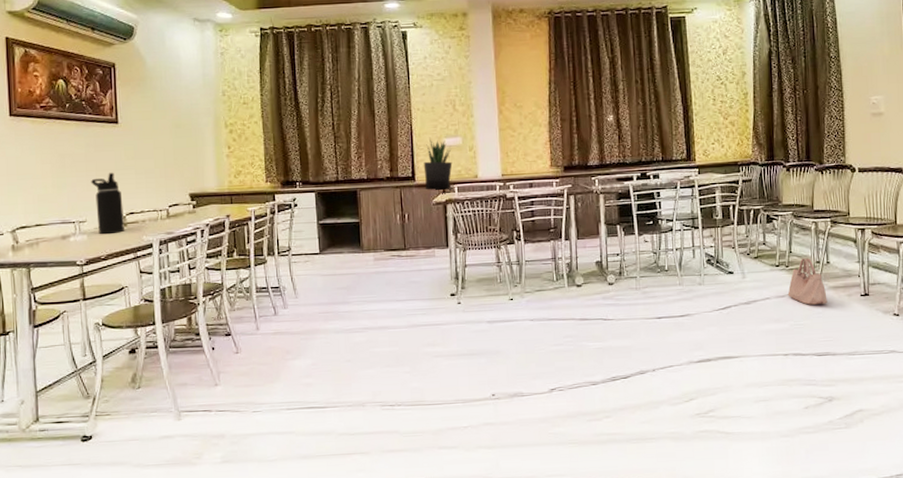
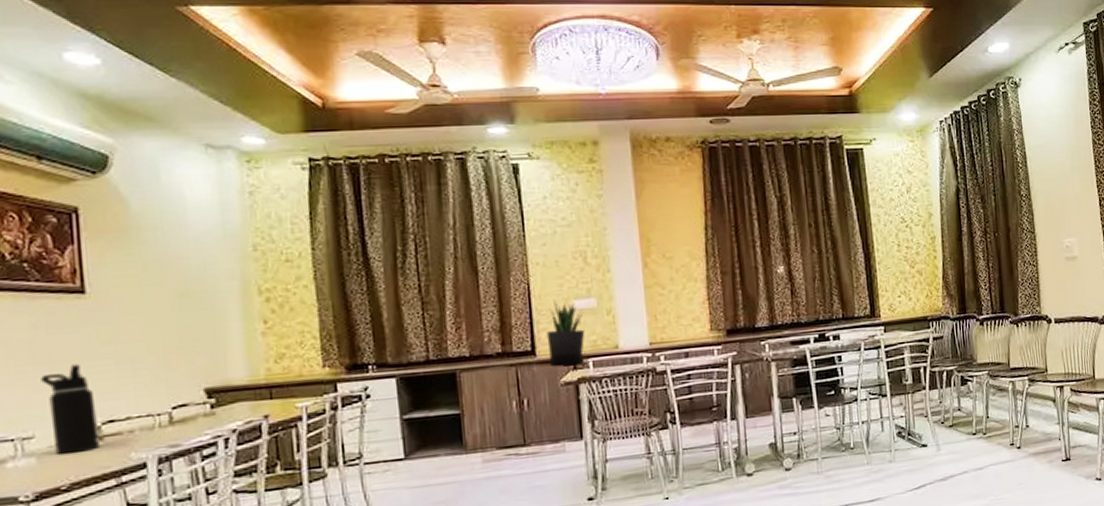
handbag: present [787,258,828,305] -> none [986,422,1028,476]

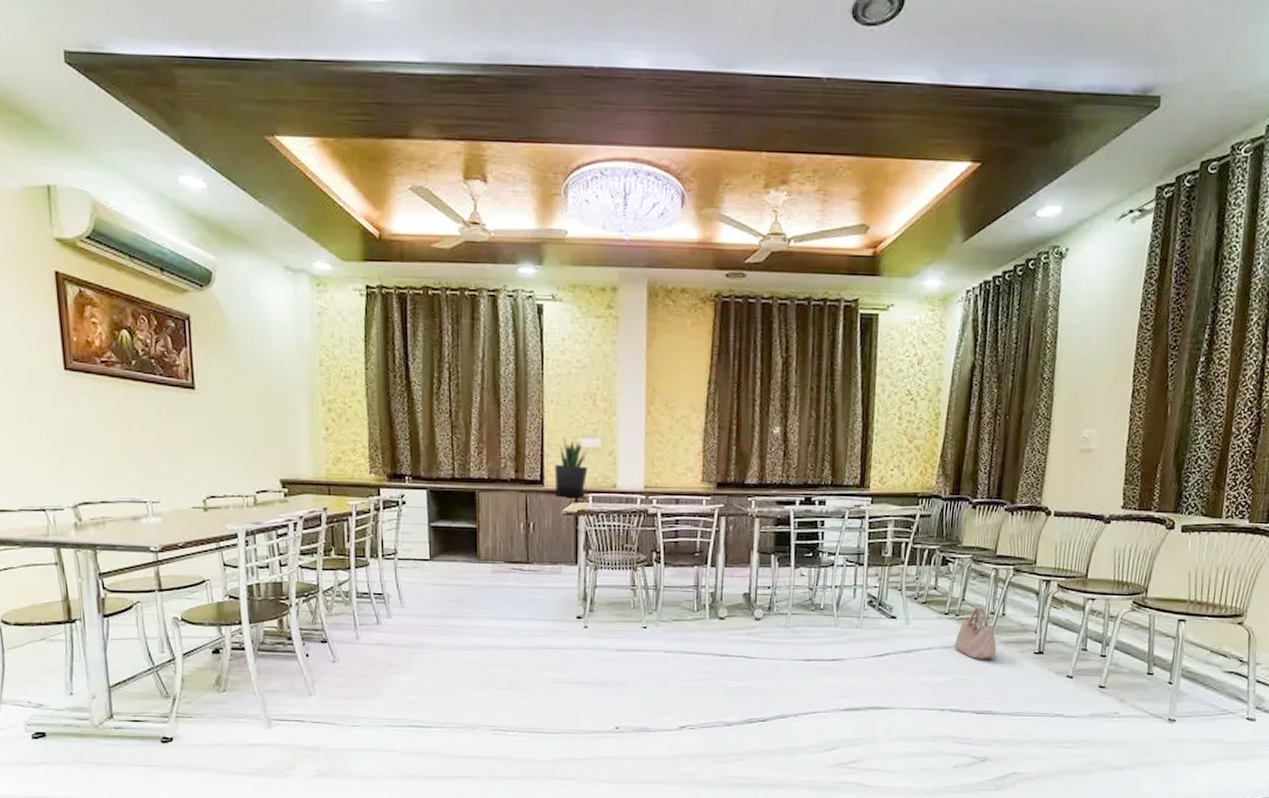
water bottle: present [41,363,99,456] -> none [164,447,205,519]
handbag: none [986,422,1028,476] -> present [953,608,997,659]

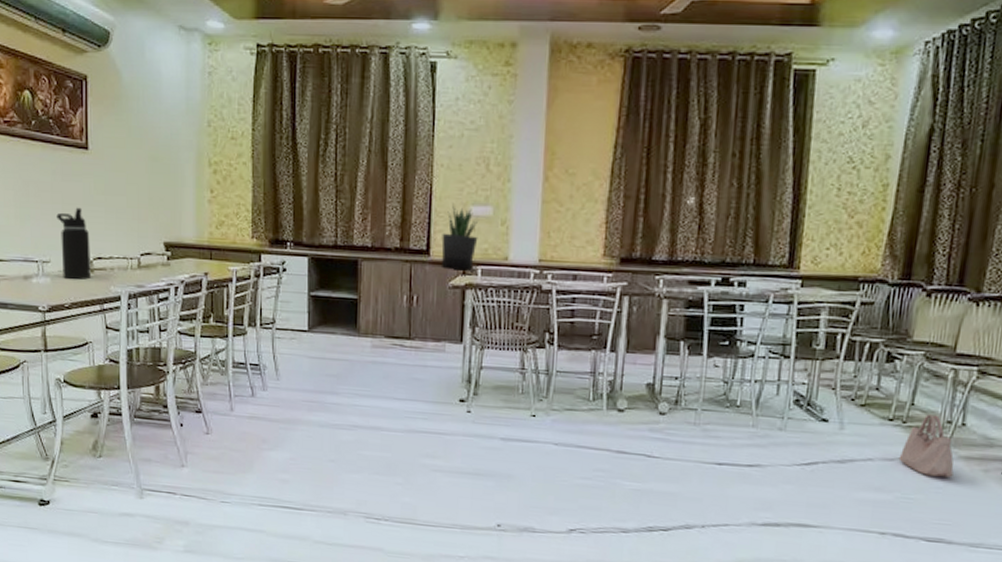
water bottle: none [164,447,205,519] -> present [56,207,91,280]

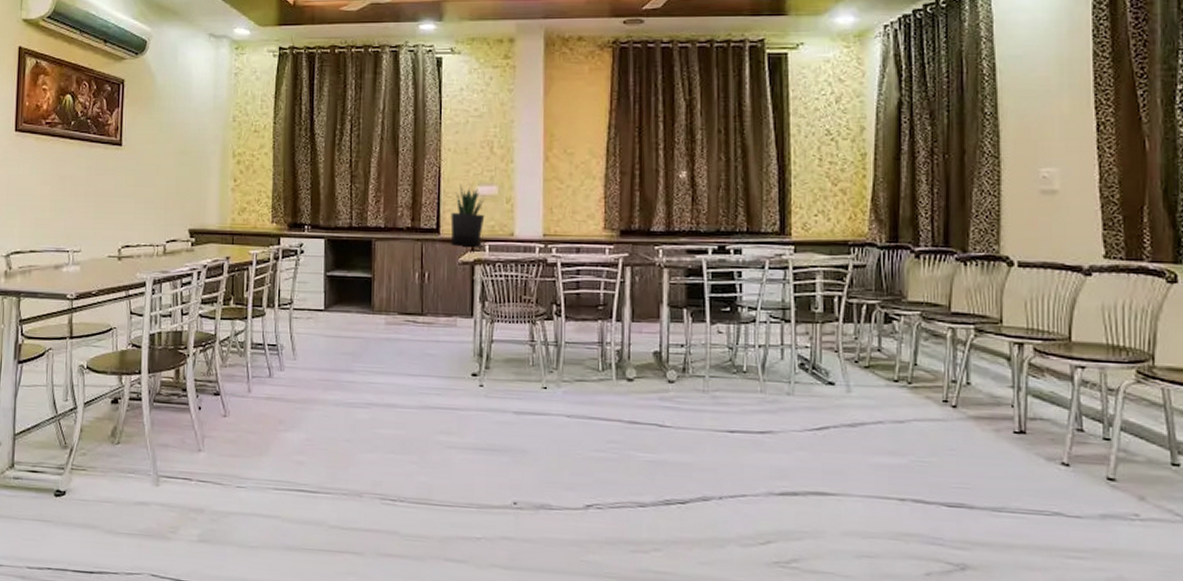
water bottle: present [56,207,91,280] -> none [89,199,119,268]
handbag: present [898,414,954,478] -> none [908,374,965,439]

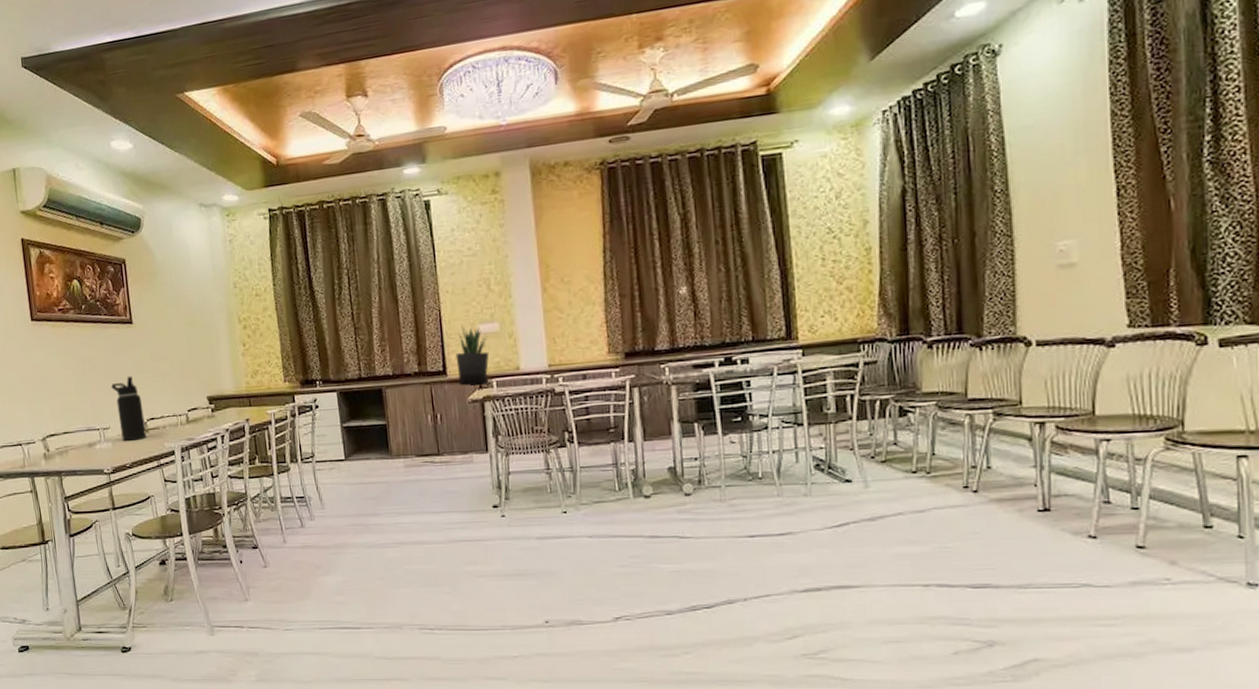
water bottle: none [89,199,119,268] -> present [111,376,146,442]

